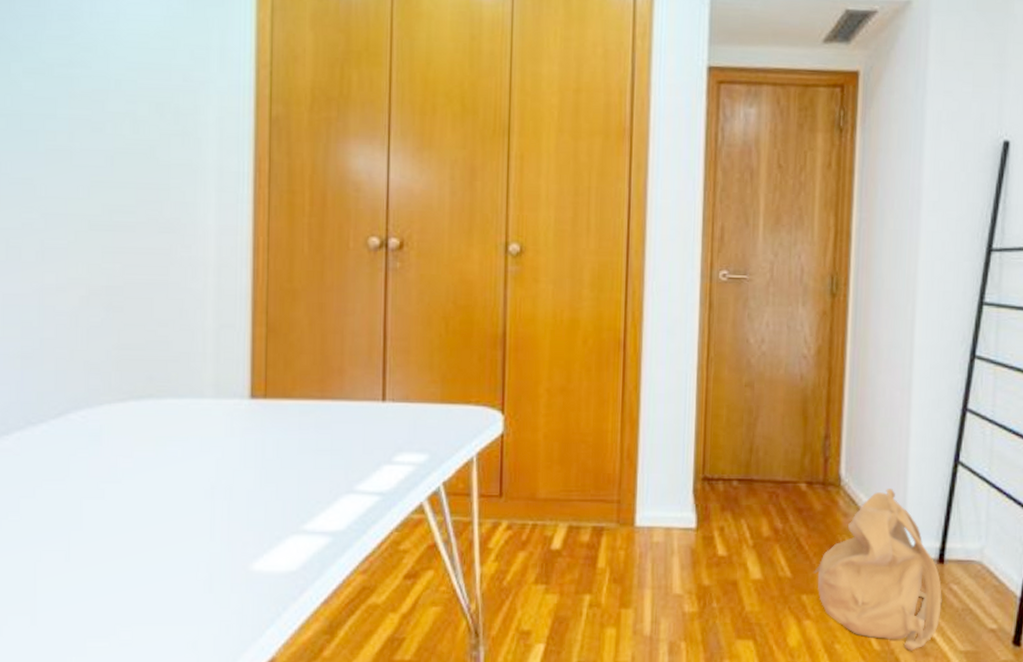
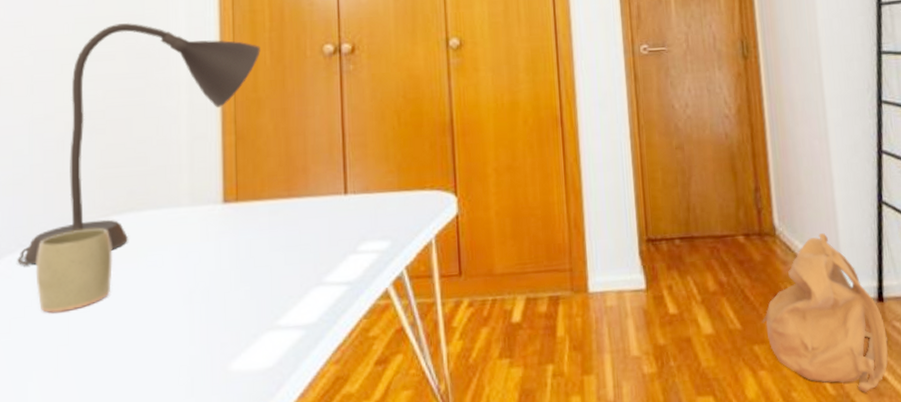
desk lamp: none [26,191,298,444] -> present [17,22,260,265]
mug: none [46,411,129,496] -> present [35,228,113,313]

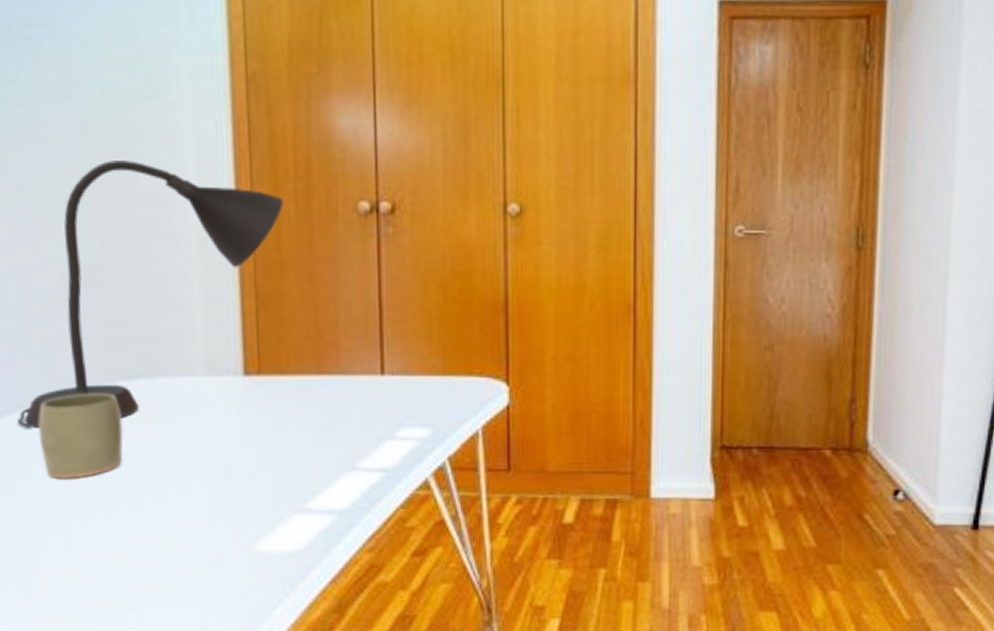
backpack: present [762,233,888,392] -> none [840,453,977,620]

